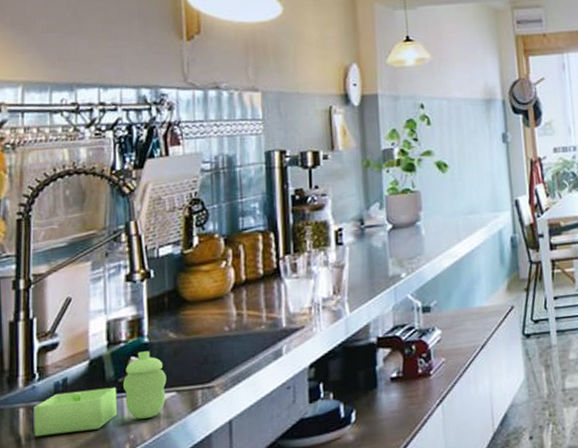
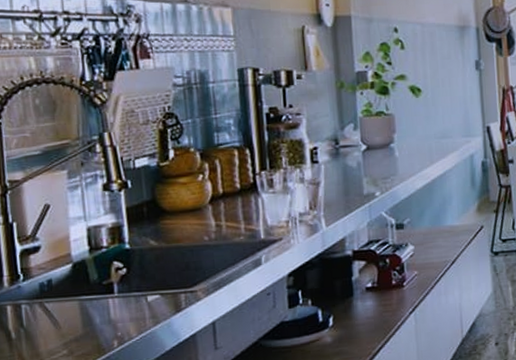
soap dispenser: present [33,351,167,437] -> none [20,256,150,332]

